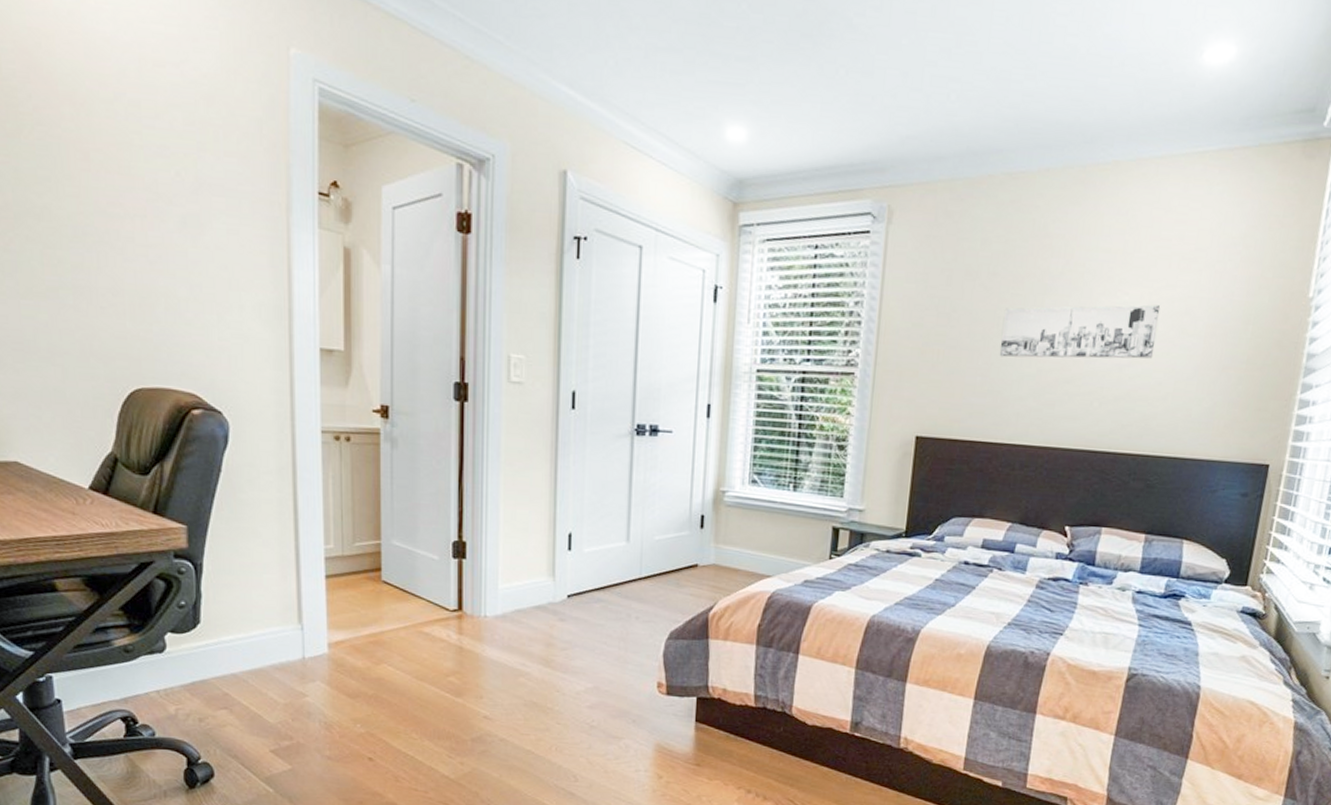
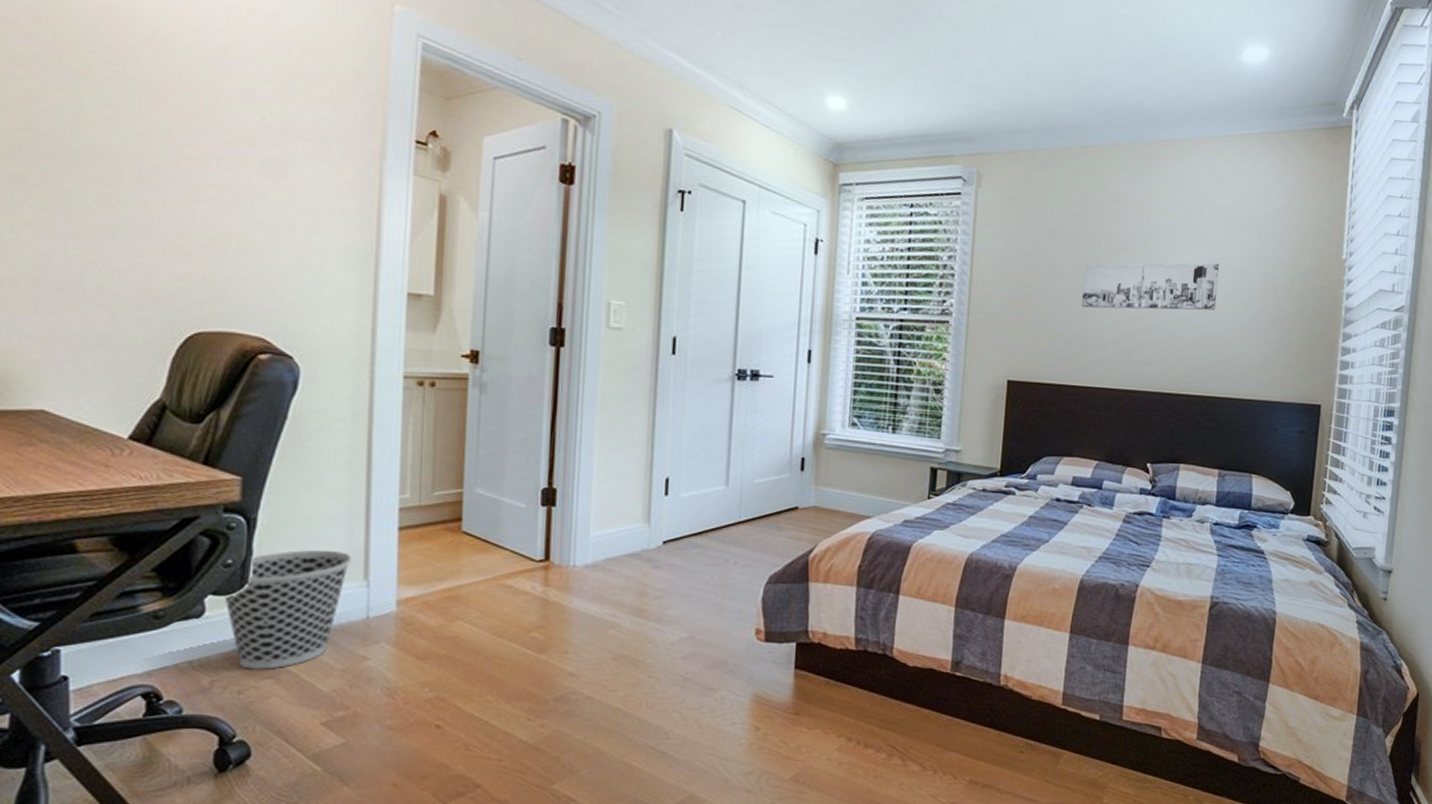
wastebasket: none [181,594,287,701] -> present [224,550,352,670]

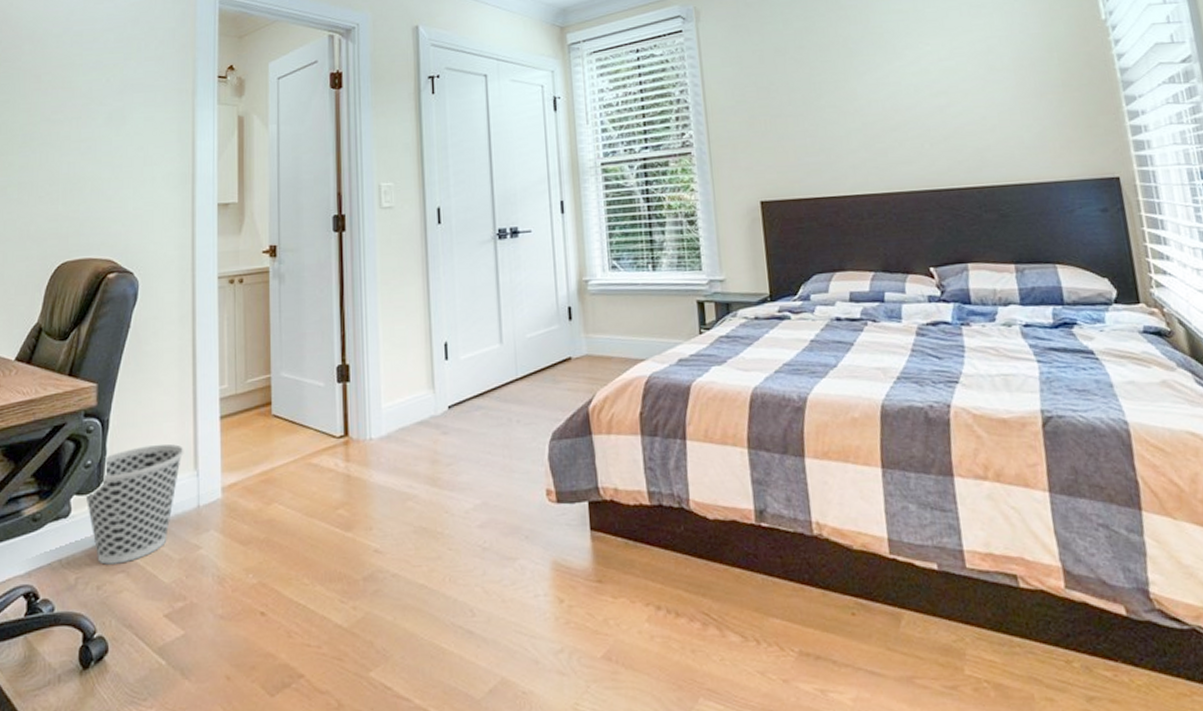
wall art: present [1081,263,1220,311] -> none [817,49,970,117]

